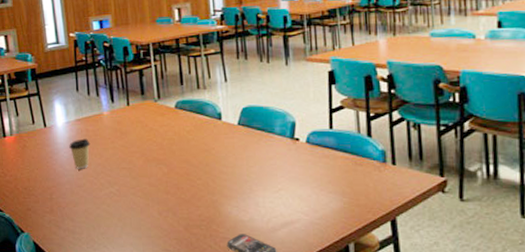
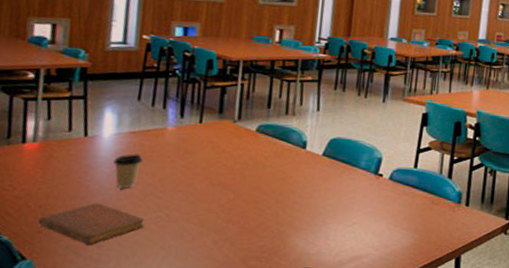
notebook: none [26,183,103,218] -> present [38,202,145,244]

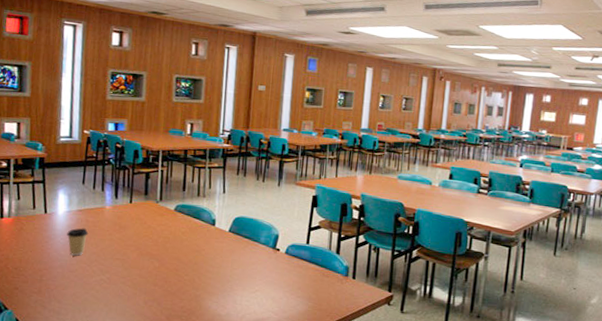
notebook: present [38,202,145,244] -> none [15,266,92,300]

